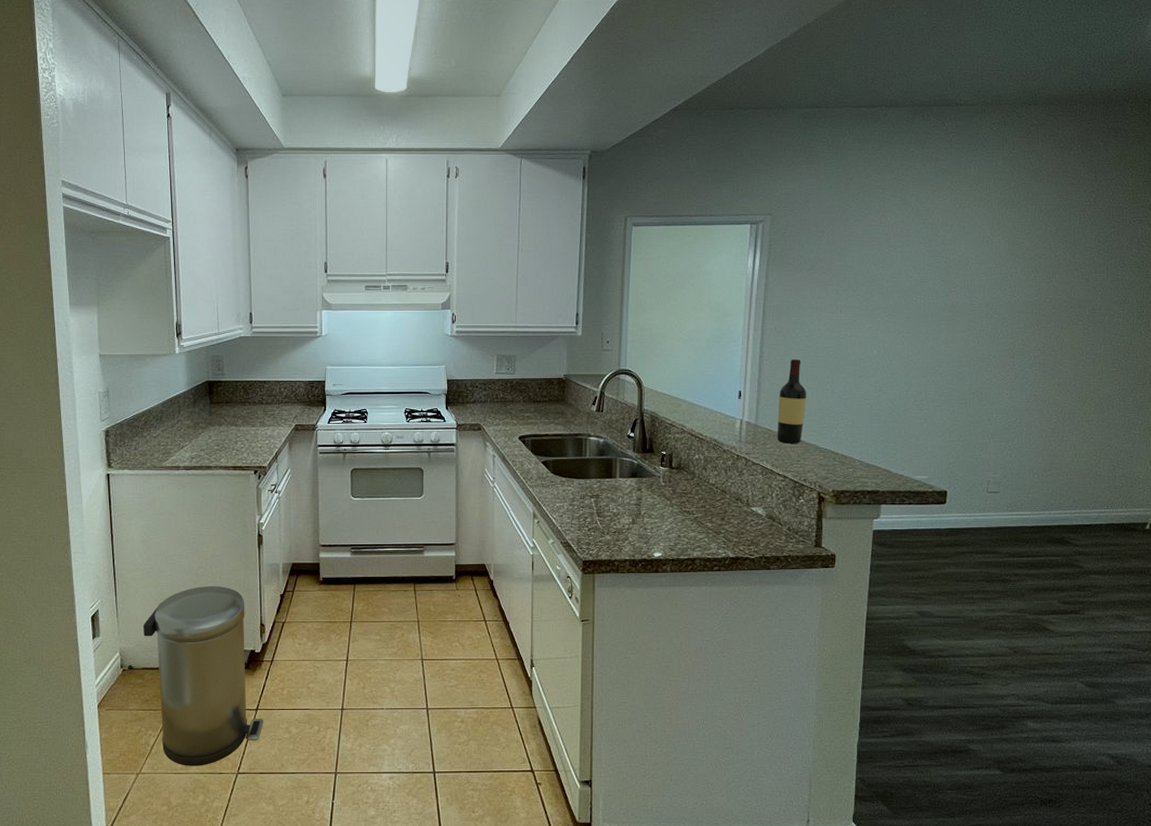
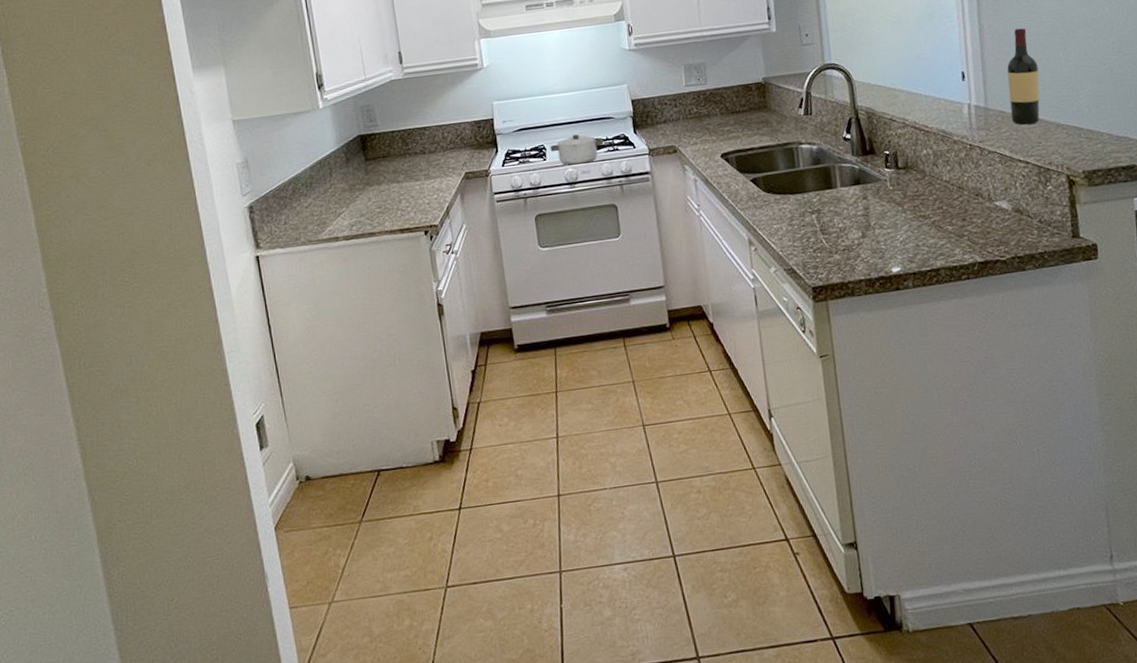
pedal bin: present [143,586,264,766] -> none [317,369,470,586]
cooking pot: none [371,404,419,430] -> present [550,134,604,165]

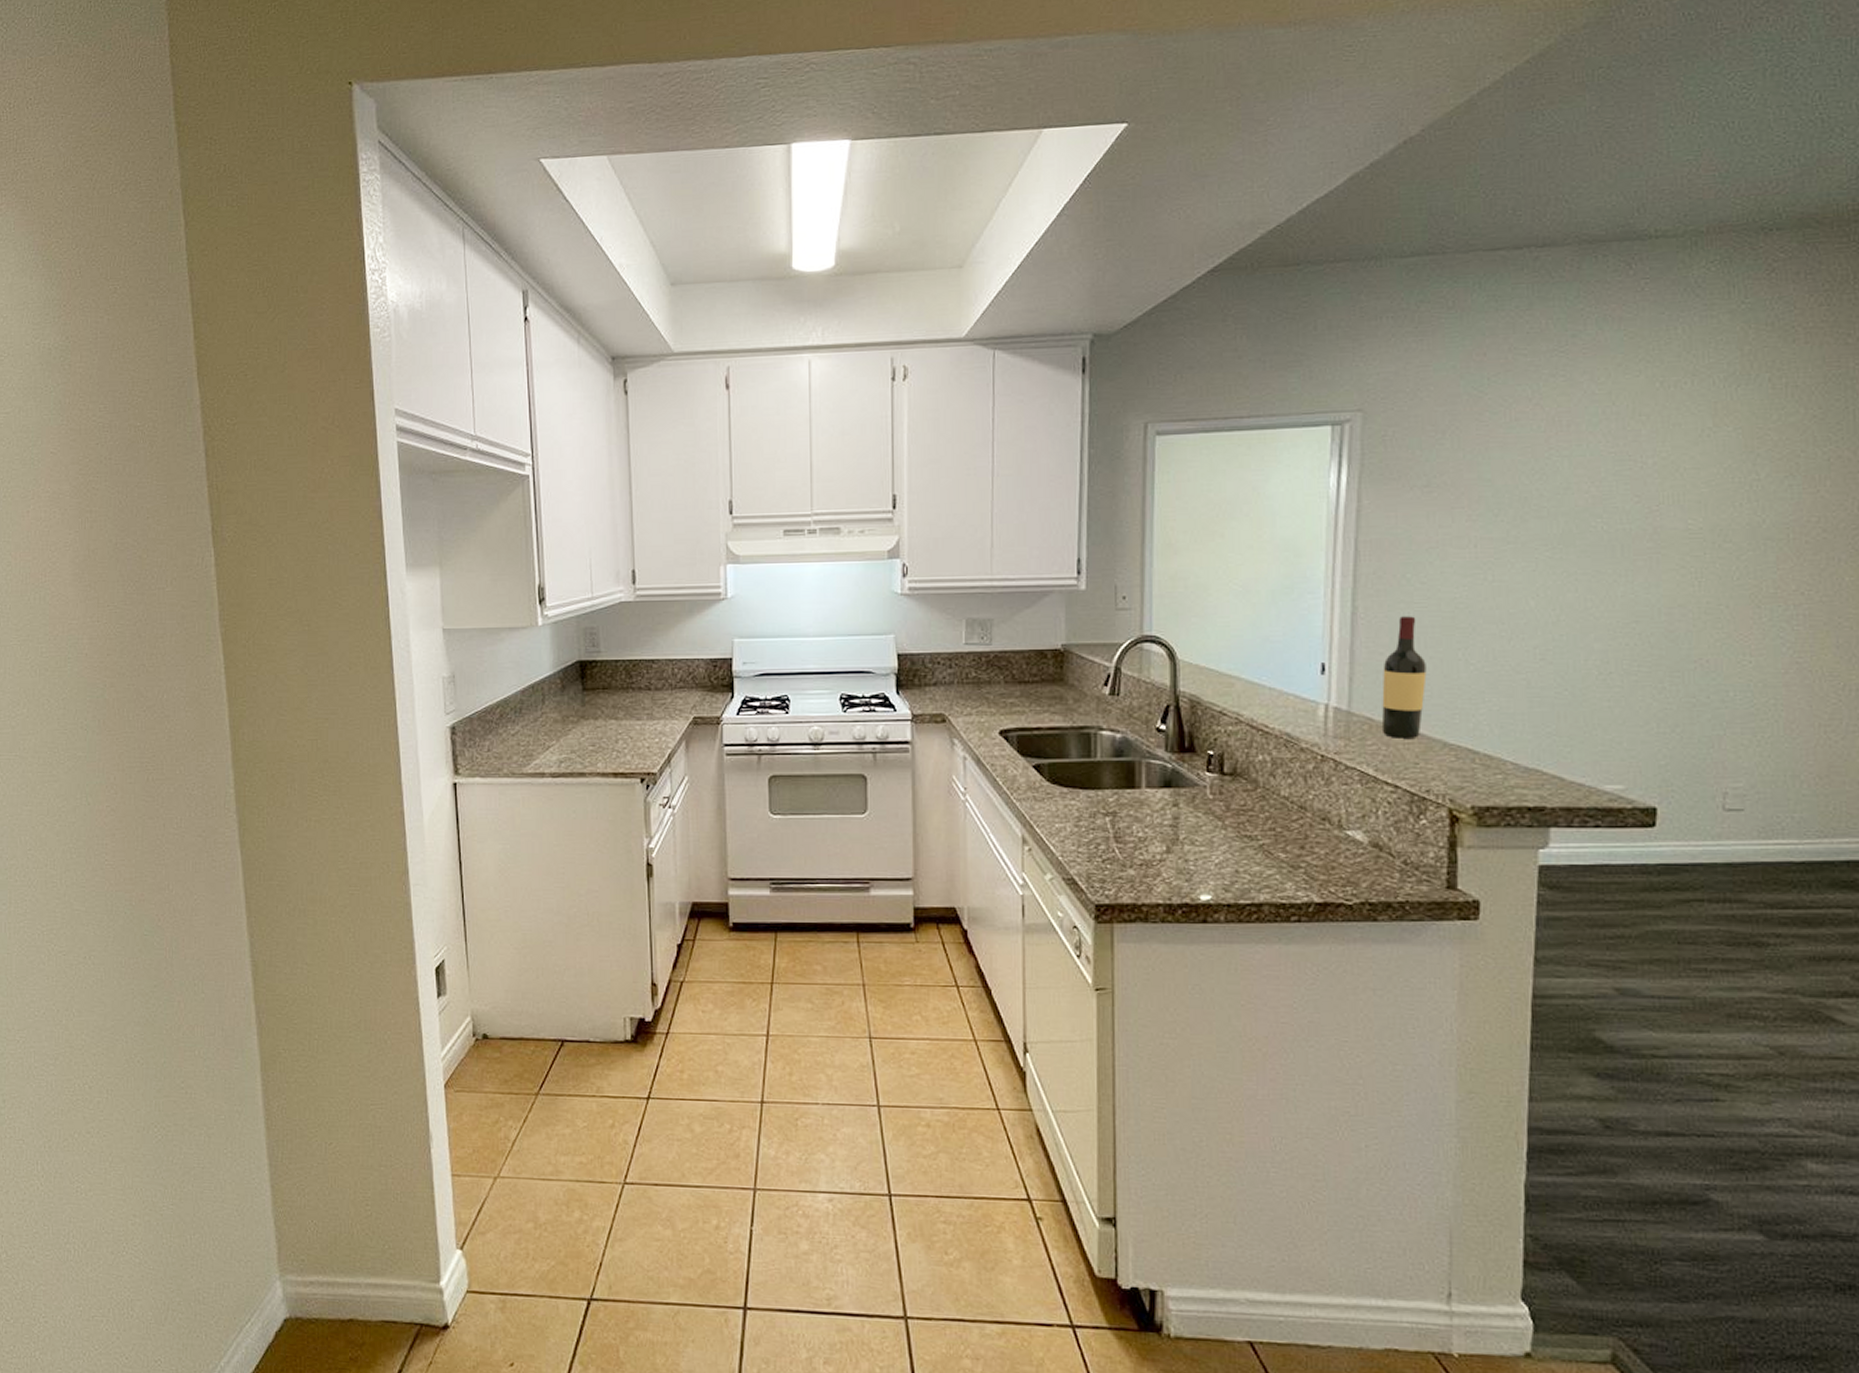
cooking pot: present [550,134,604,165] -> none [795,687,859,723]

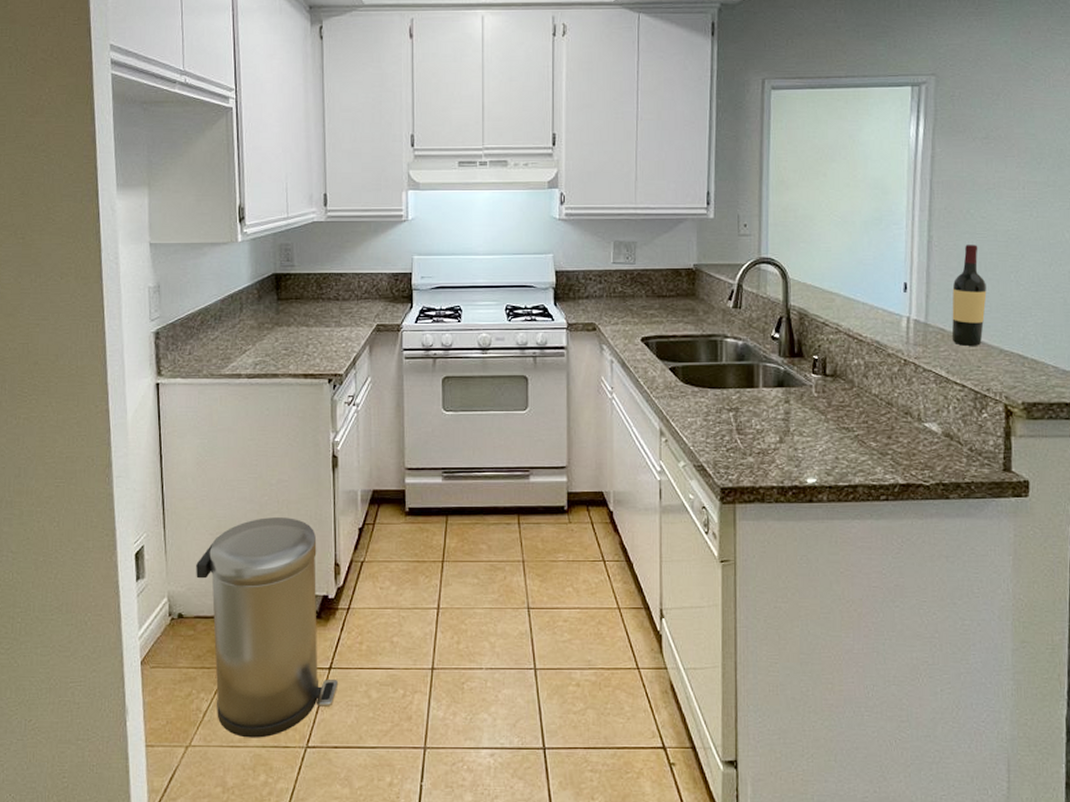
pedal bin: none [501,931,658,1171] -> present [196,517,339,738]

